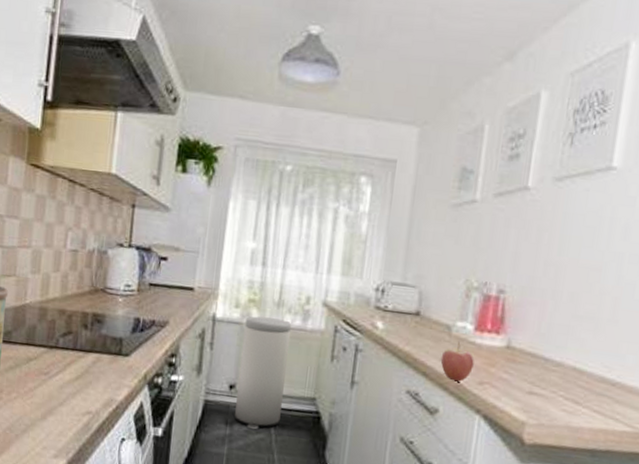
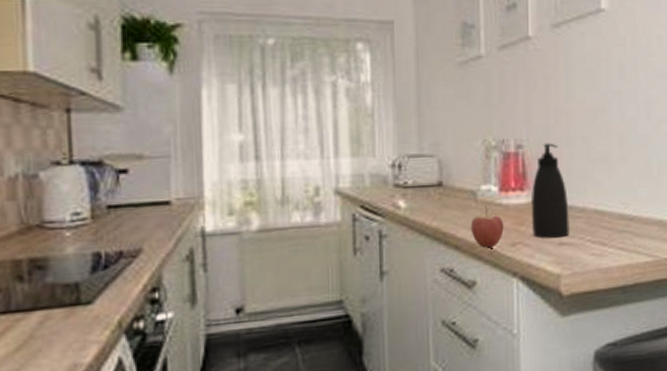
pedal bin: present [235,316,292,430] -> none [244,218,304,356]
soap dispenser: none [501,292,545,387] -> present [531,143,570,238]

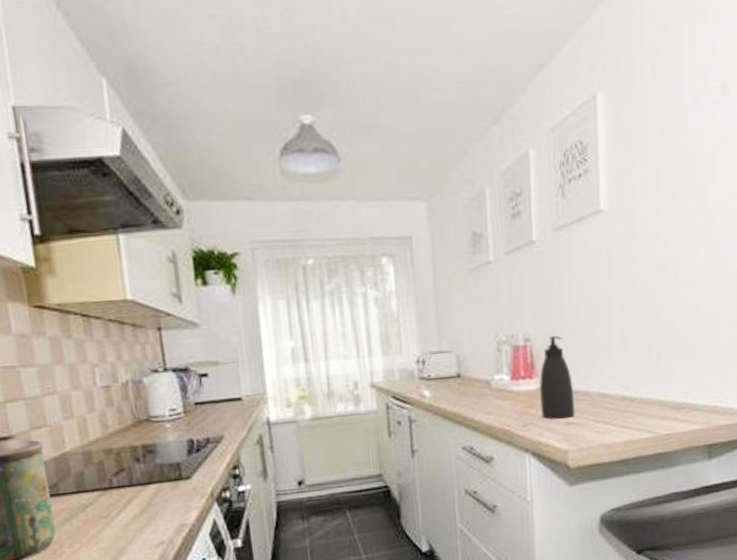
fruit: present [470,205,504,248] -> none [486,392,516,429]

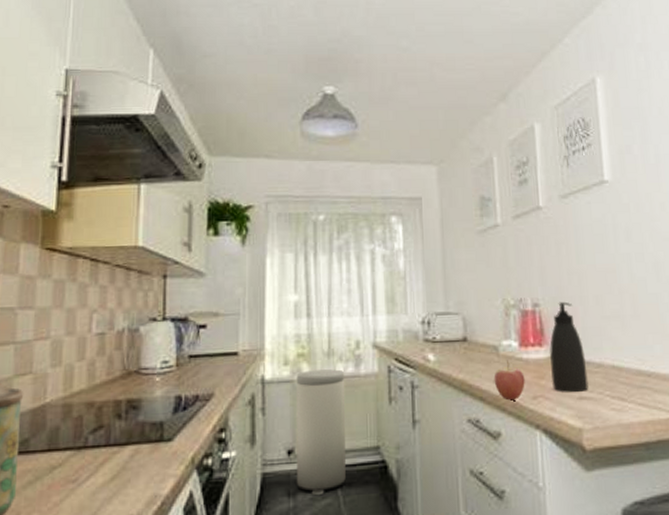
pedal bin: none [300,408,353,518] -> present [296,369,346,496]
fruit: none [486,392,516,429] -> present [494,360,525,401]

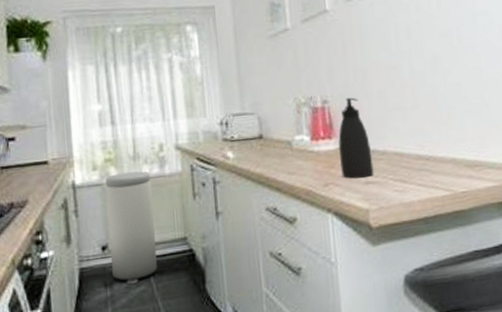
fruit: present [494,360,525,401] -> none [288,153,317,189]

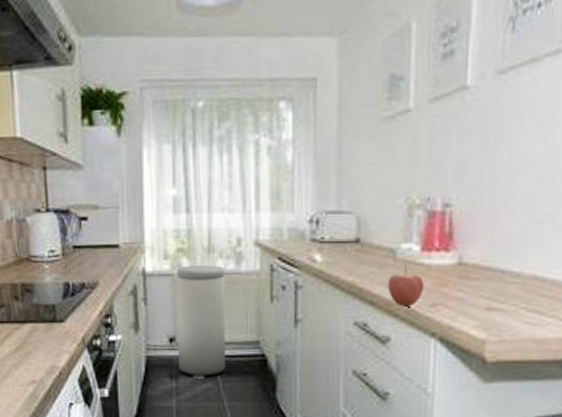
fruit: none [288,153,317,189] -> present [387,264,424,307]
soap dispenser: present [338,97,374,178] -> none [455,202,502,302]

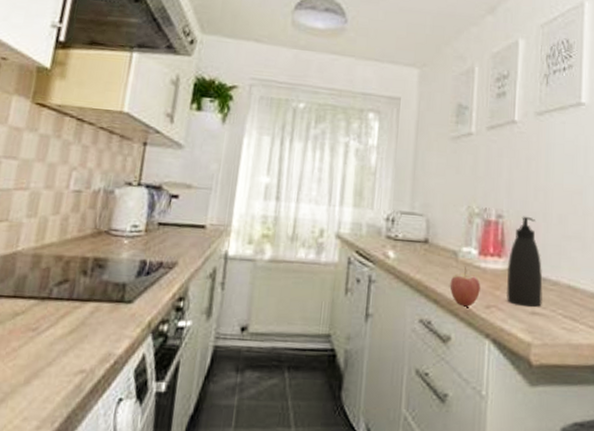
pedal bin: present [176,265,226,380] -> none [246,252,306,375]
soap dispenser: none [455,202,502,302] -> present [506,216,543,307]

